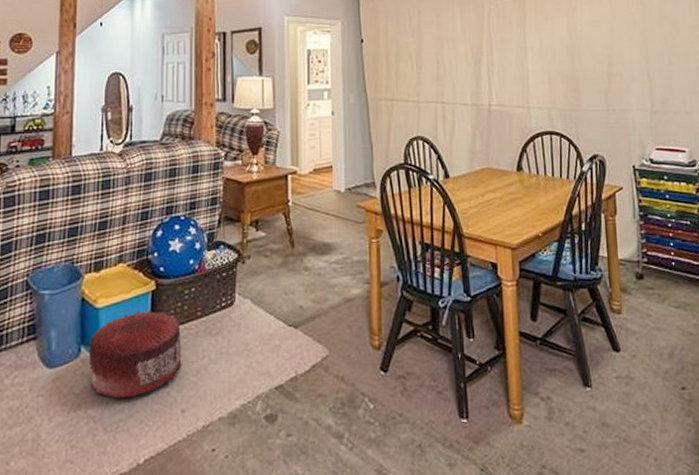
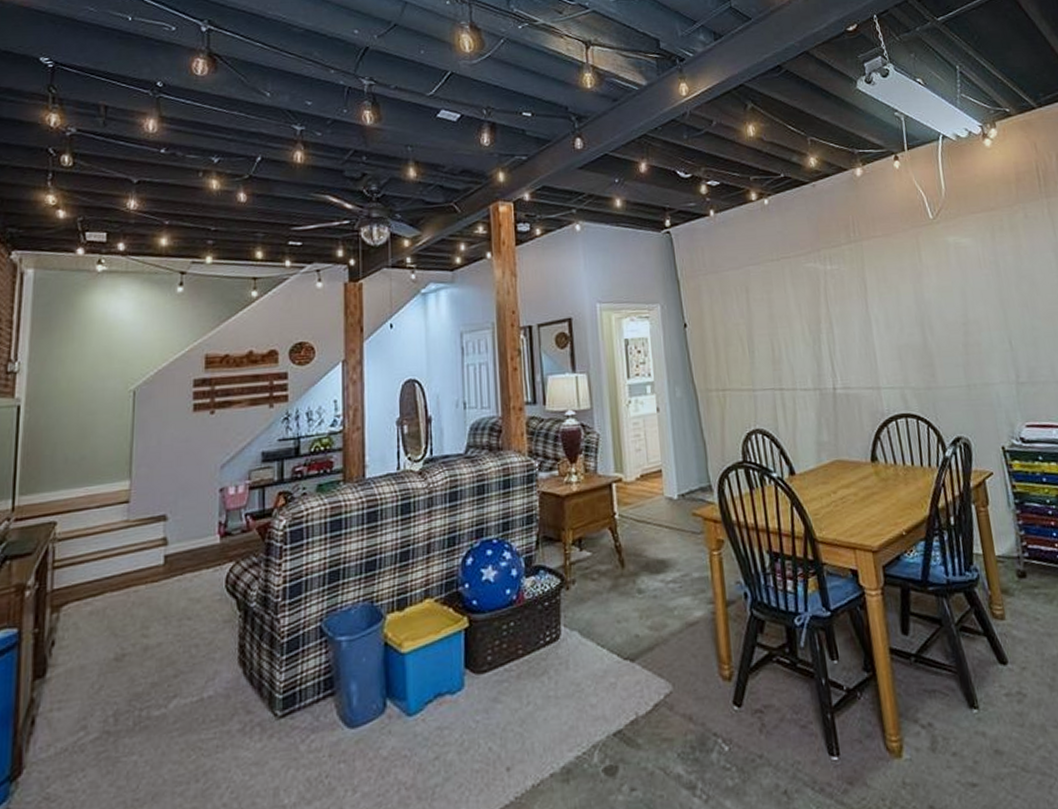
pouf: present [89,311,182,399] -> none [396,652,504,760]

